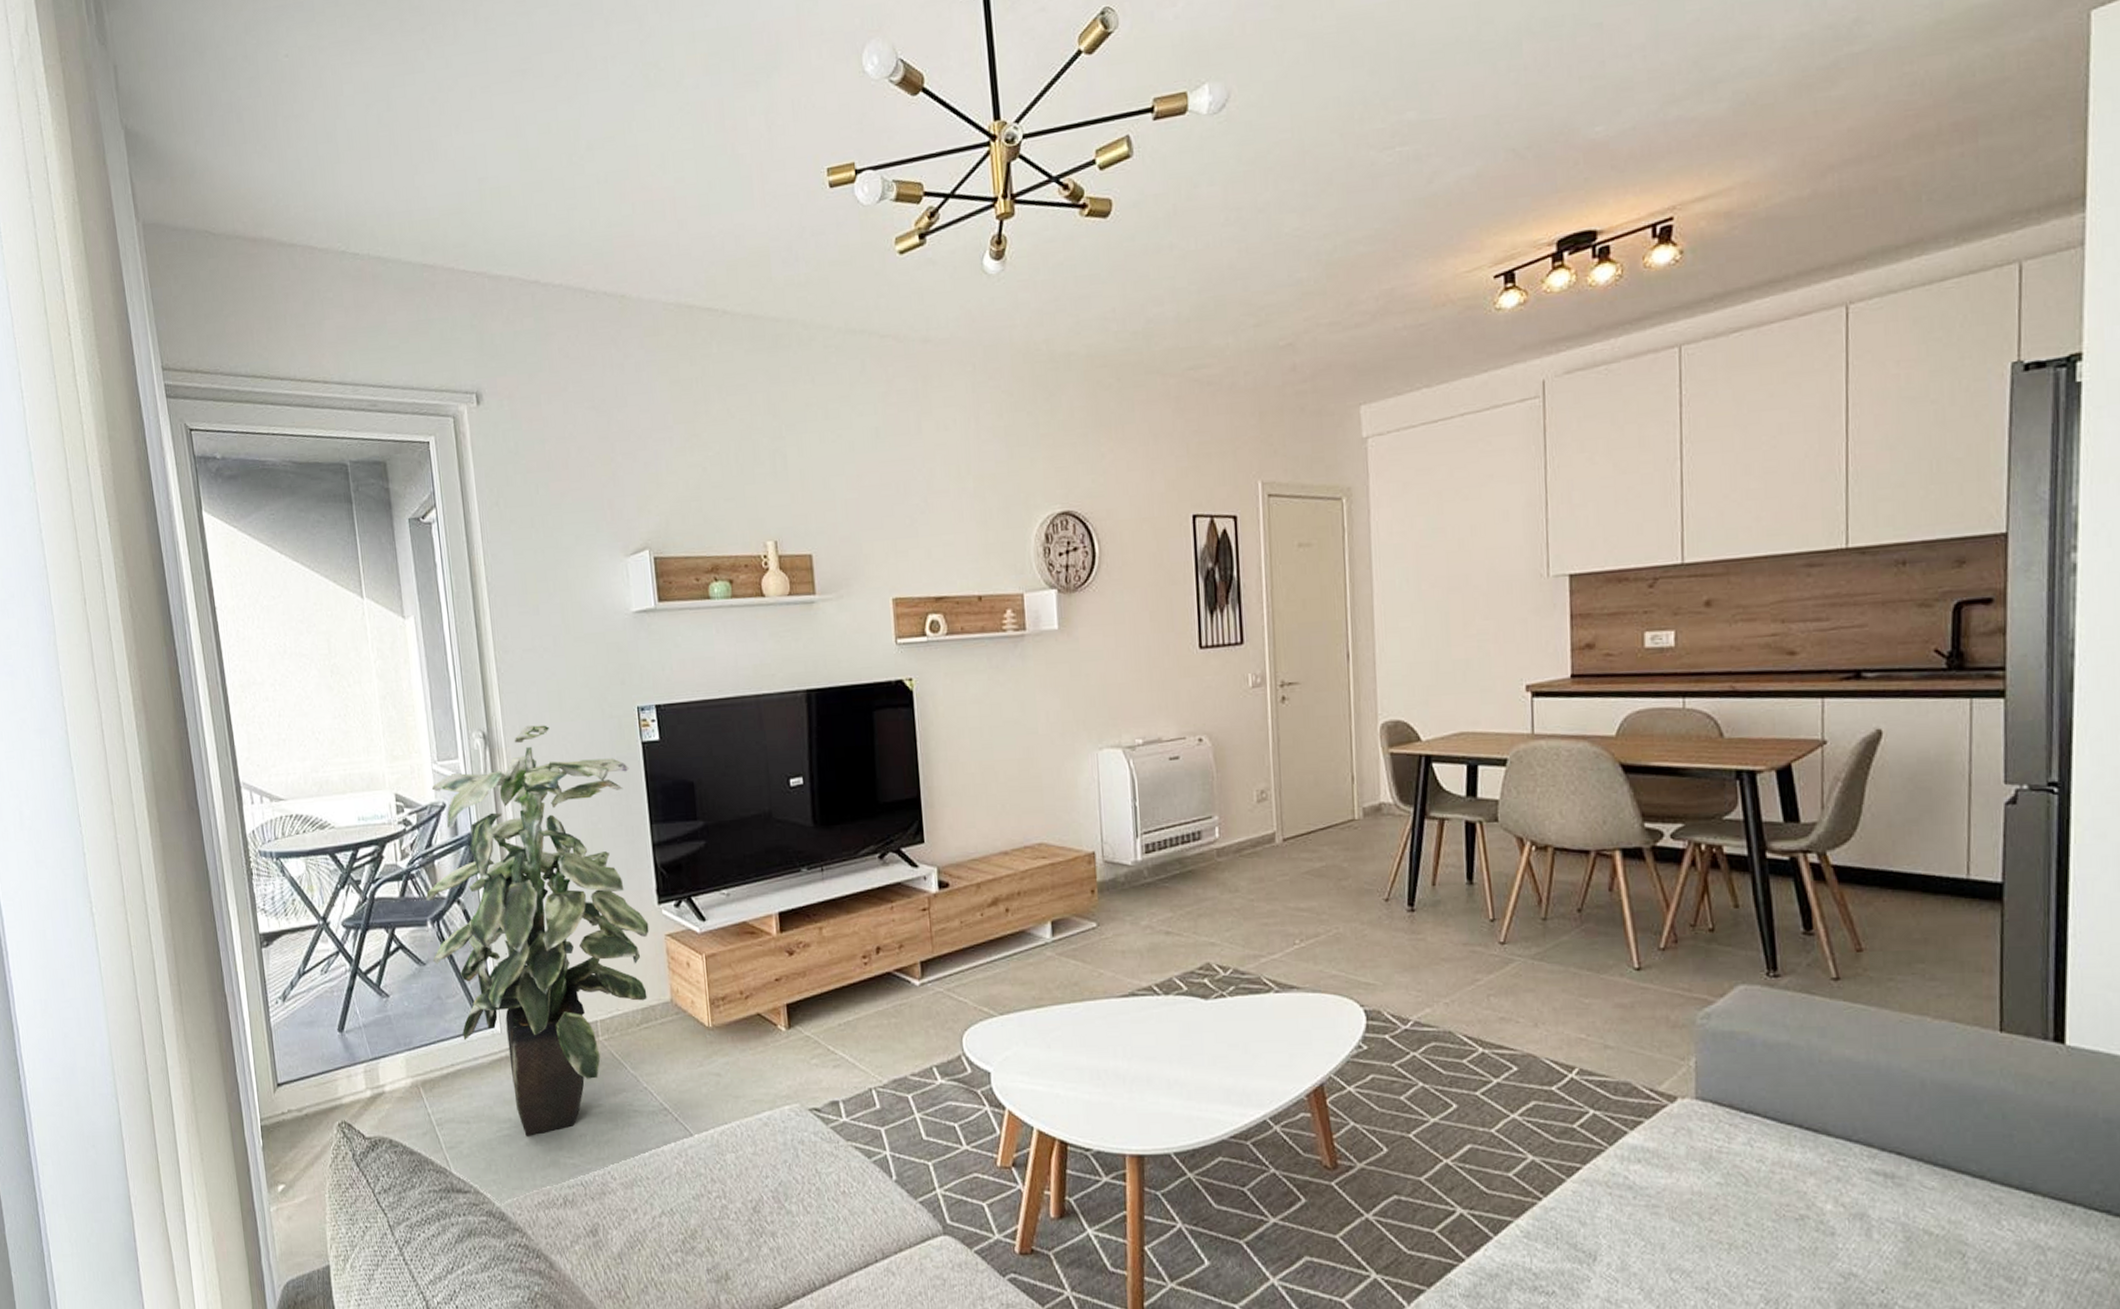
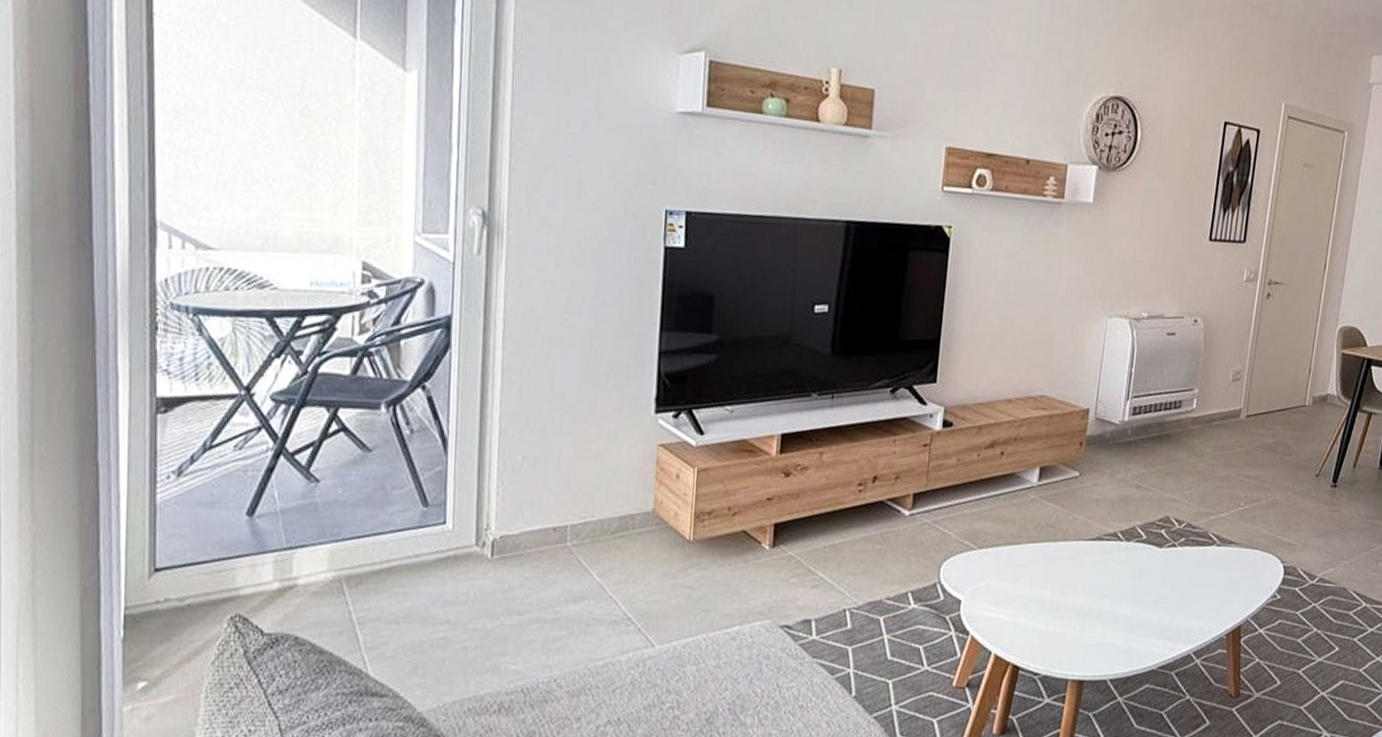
indoor plant: present [425,725,649,1136] -> none [381,211,646,640]

